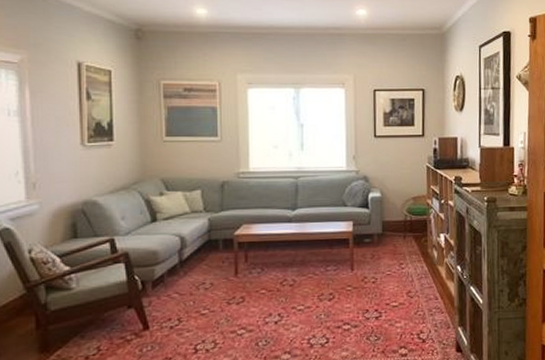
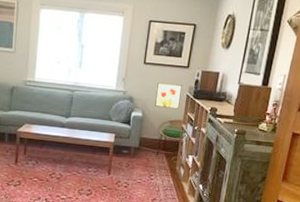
wall art: none [392,155,421,184] -> present [154,82,182,110]

